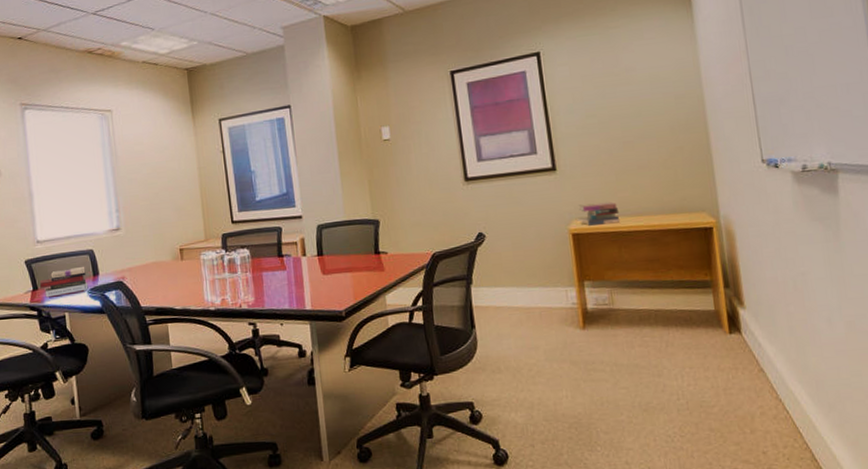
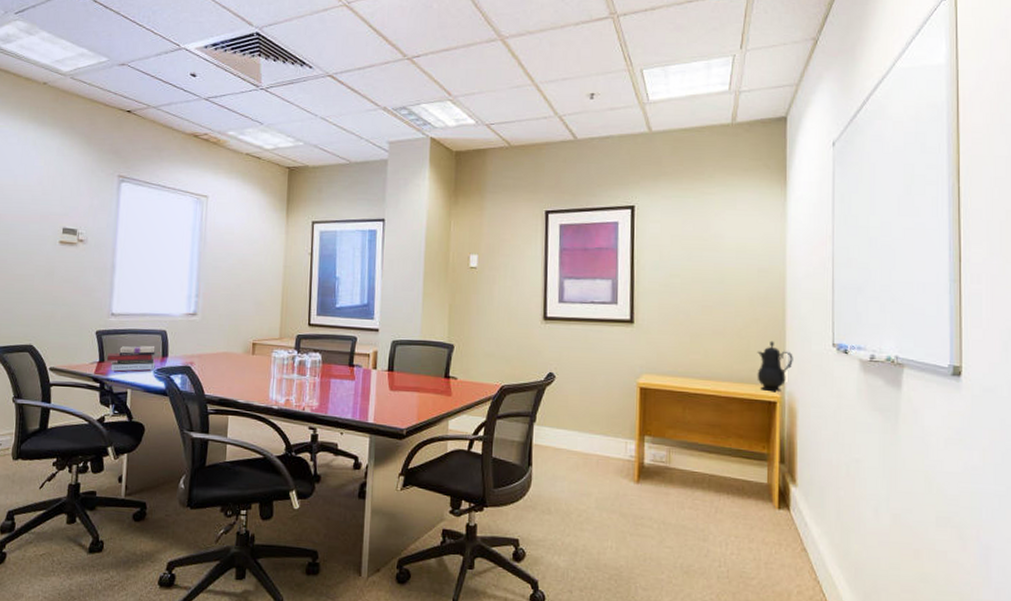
books: present [577,202,621,226] -> none [646,360,689,384]
coffeepot: none [686,166,724,218] -> present [757,340,793,393]

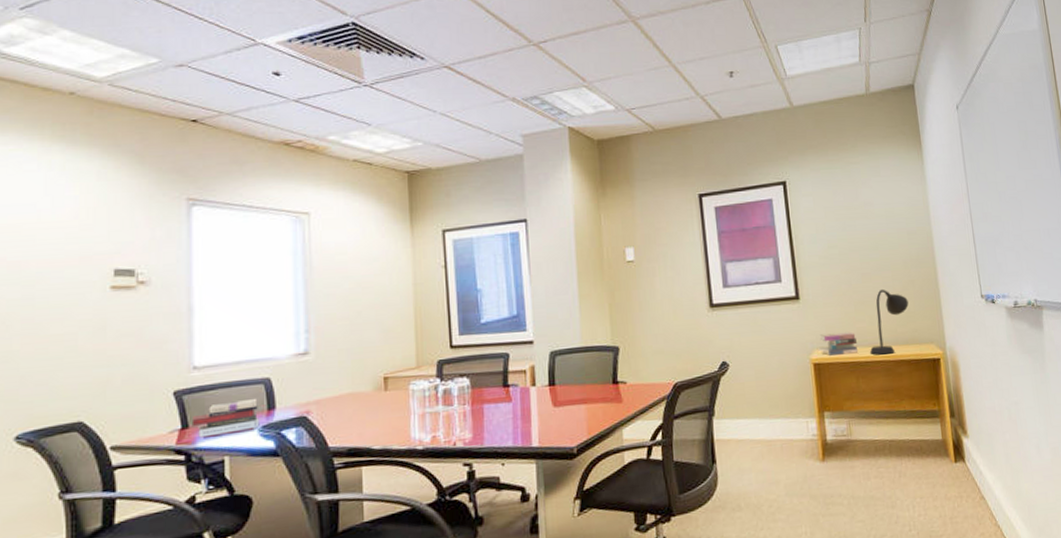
books: none [646,360,689,384] -> present [818,332,859,356]
desk lamp: none [701,323,749,390] -> present [870,289,909,355]
coffeepot: present [757,340,793,393] -> none [917,299,950,350]

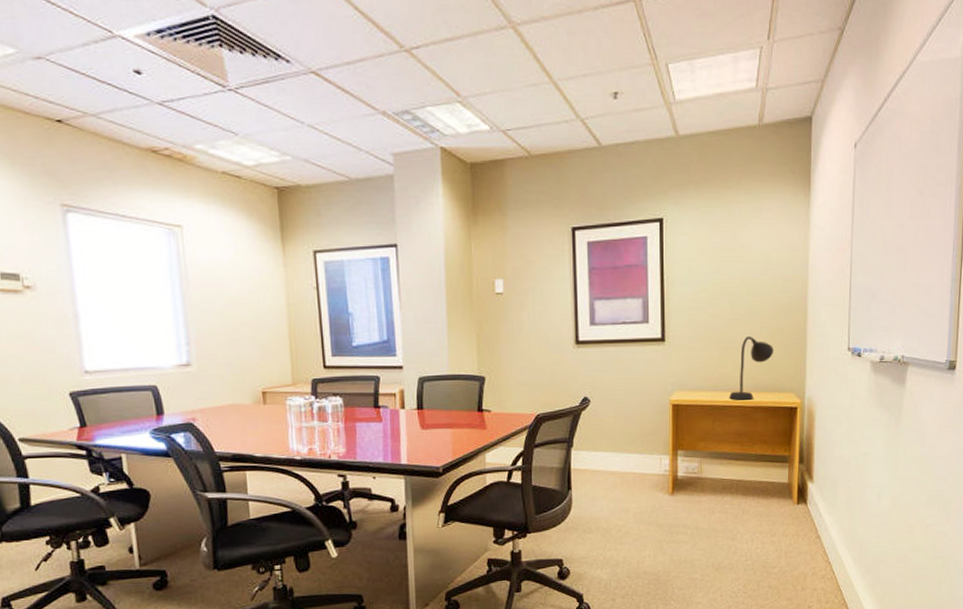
books: present [193,398,260,439] -> none [89,403,151,437]
books: present [818,332,859,356] -> none [678,376,718,398]

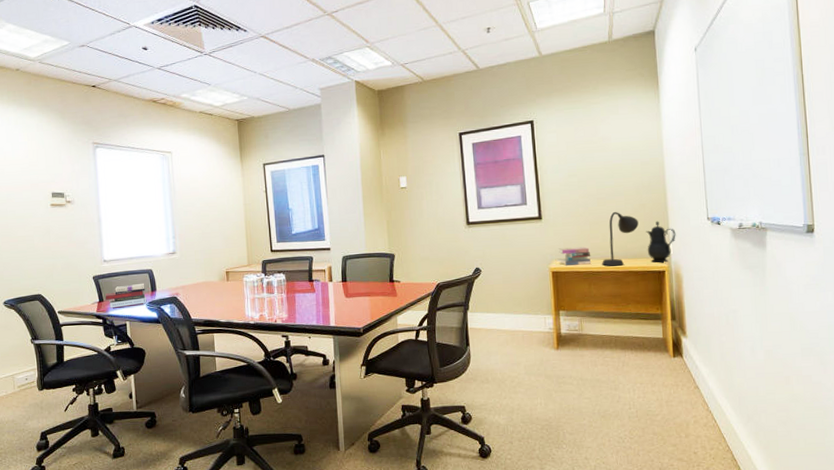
books: none [89,403,151,437] -> present [106,283,147,309]
books: none [678,376,718,398] -> present [556,247,592,266]
coffeepot: none [780,349,813,399] -> present [646,221,676,263]

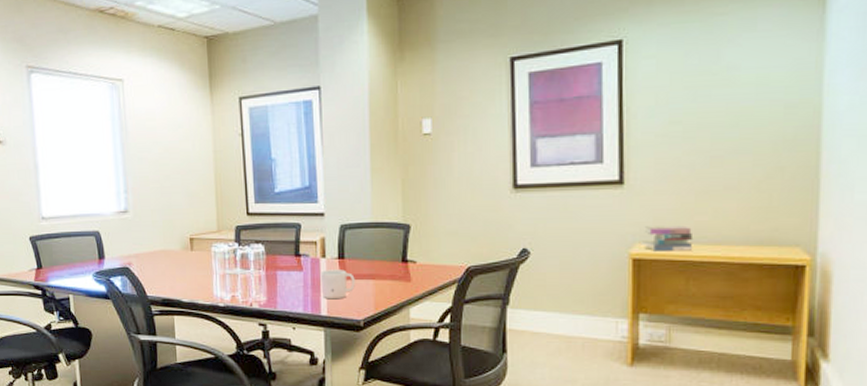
books: present [106,283,147,309] -> none [45,247,94,279]
mug: none [329,290,356,314] -> present [320,270,355,300]
desk lamp: present [602,211,639,267] -> none [709,176,771,255]
coffeepot: present [646,221,676,263] -> none [780,192,829,254]

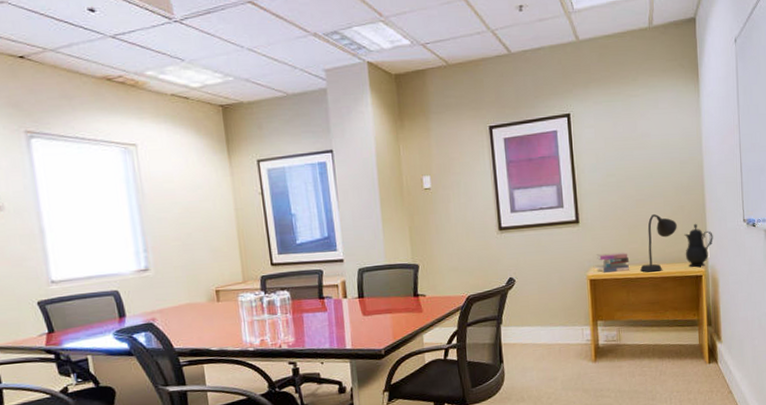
mug: present [320,270,355,300] -> none [343,307,375,335]
desk lamp: none [709,176,771,255] -> present [640,213,677,273]
coffeepot: none [780,192,829,254] -> present [684,223,713,268]

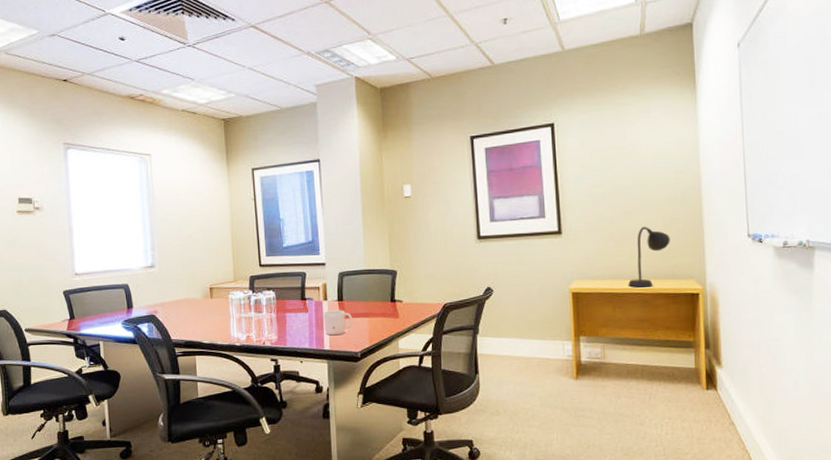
mug: none [343,307,375,335] -> present [323,310,353,336]
books: present [594,252,630,273] -> none [577,265,617,286]
coffeepot: present [684,223,713,268] -> none [678,237,712,285]

